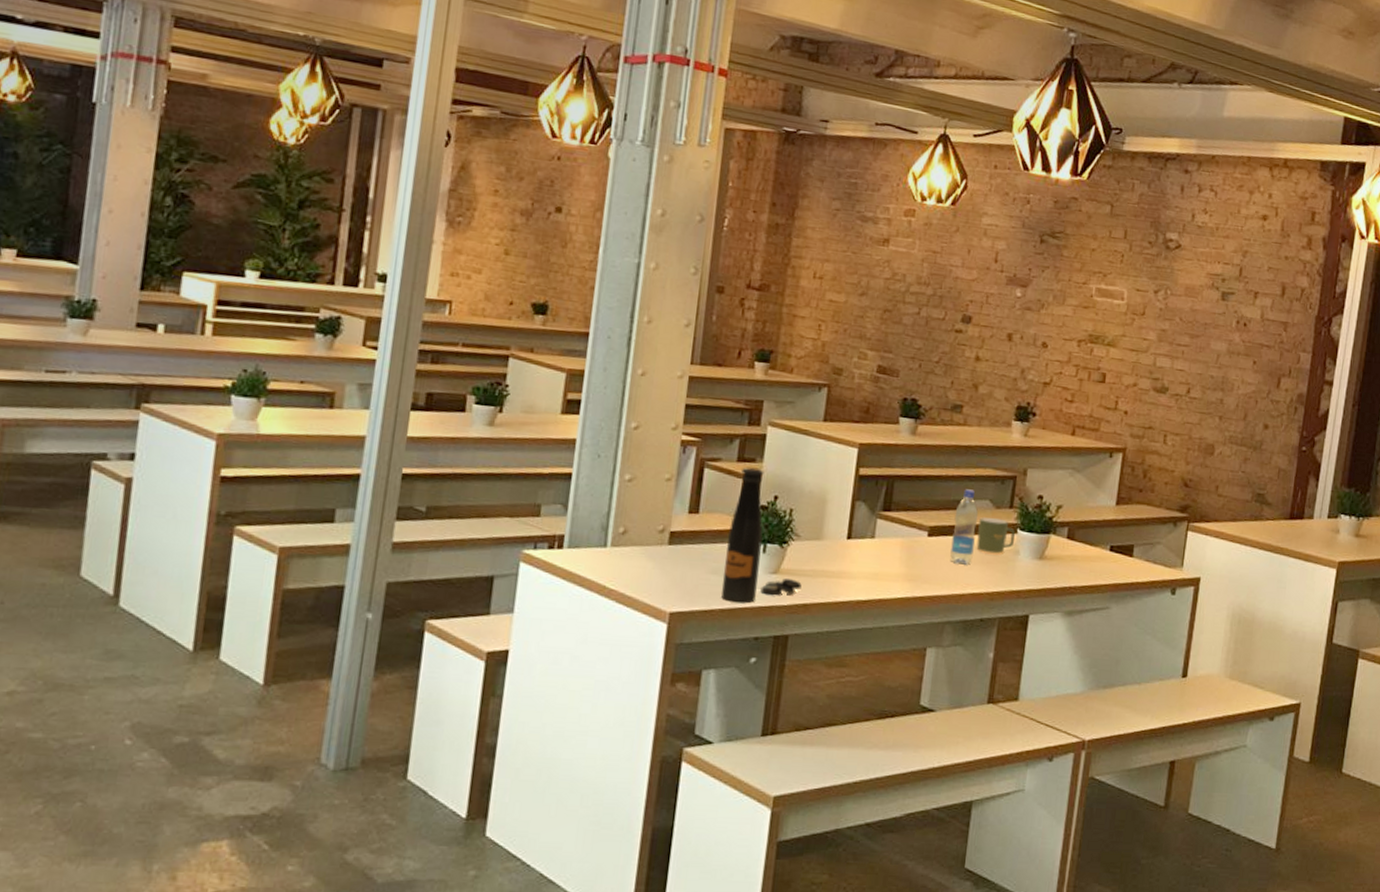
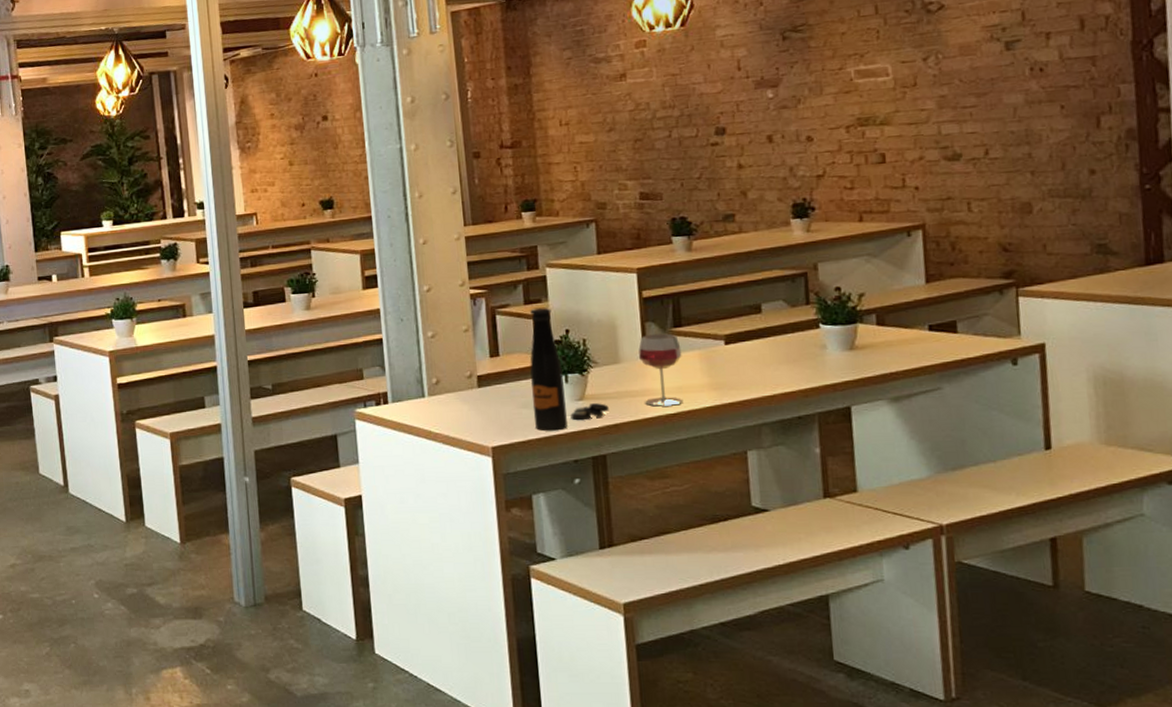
wineglass: none [839,514,886,593] -> present [638,333,684,407]
bottle: present [950,489,979,565] -> none [748,293,777,367]
mug: present [977,517,1015,554] -> none [776,316,818,352]

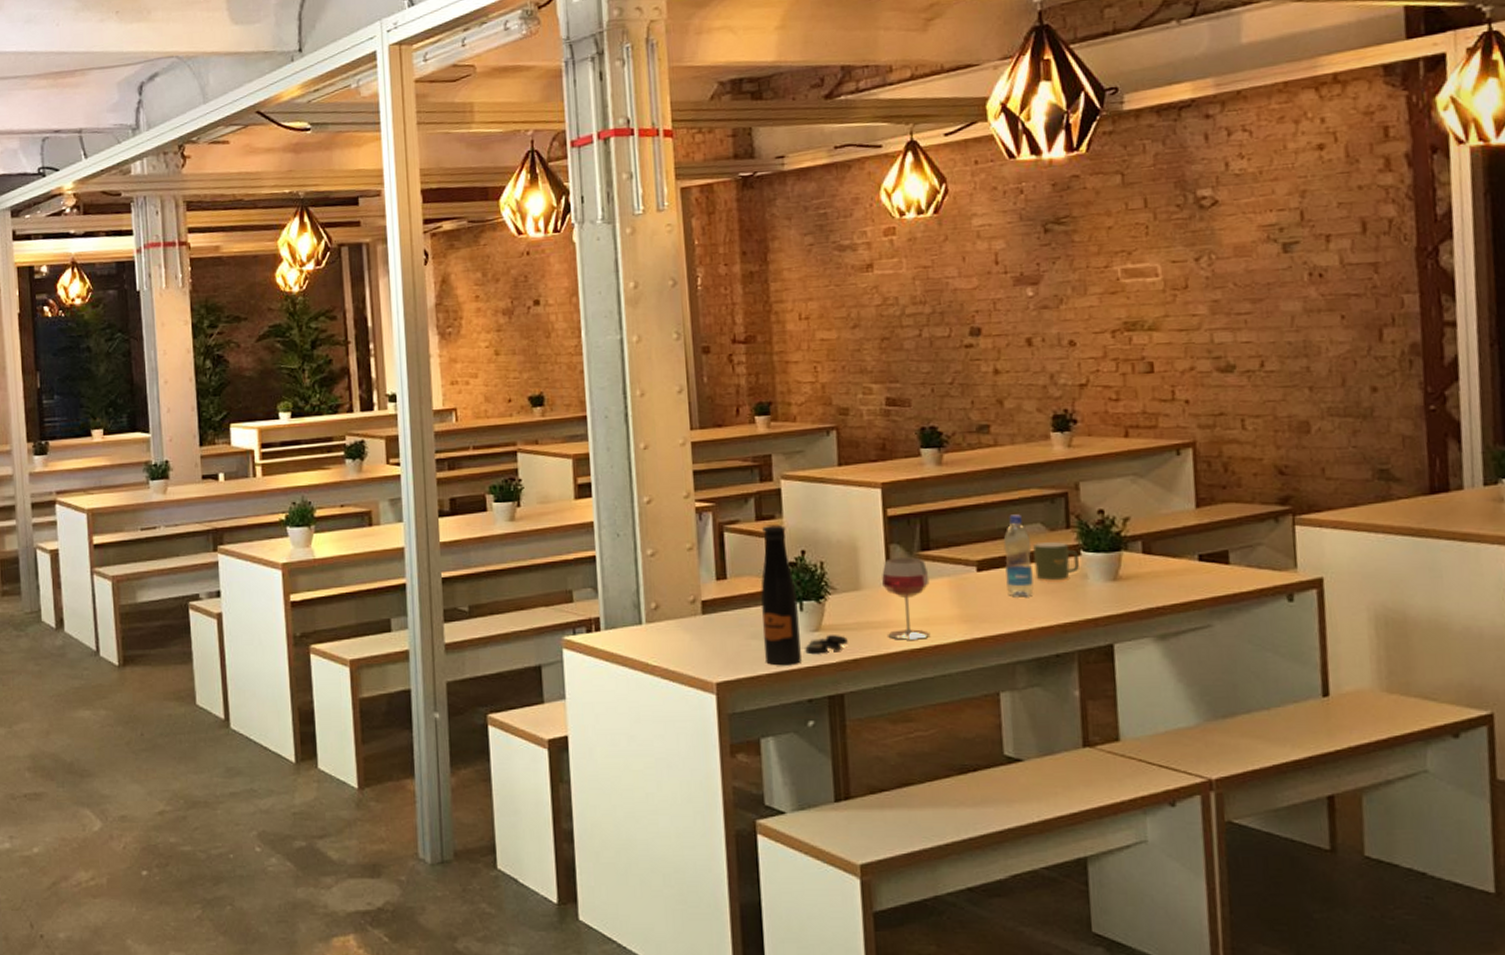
bottle: none [748,293,777,367] -> present [1003,514,1034,598]
mug: none [776,316,818,352] -> present [1033,542,1079,581]

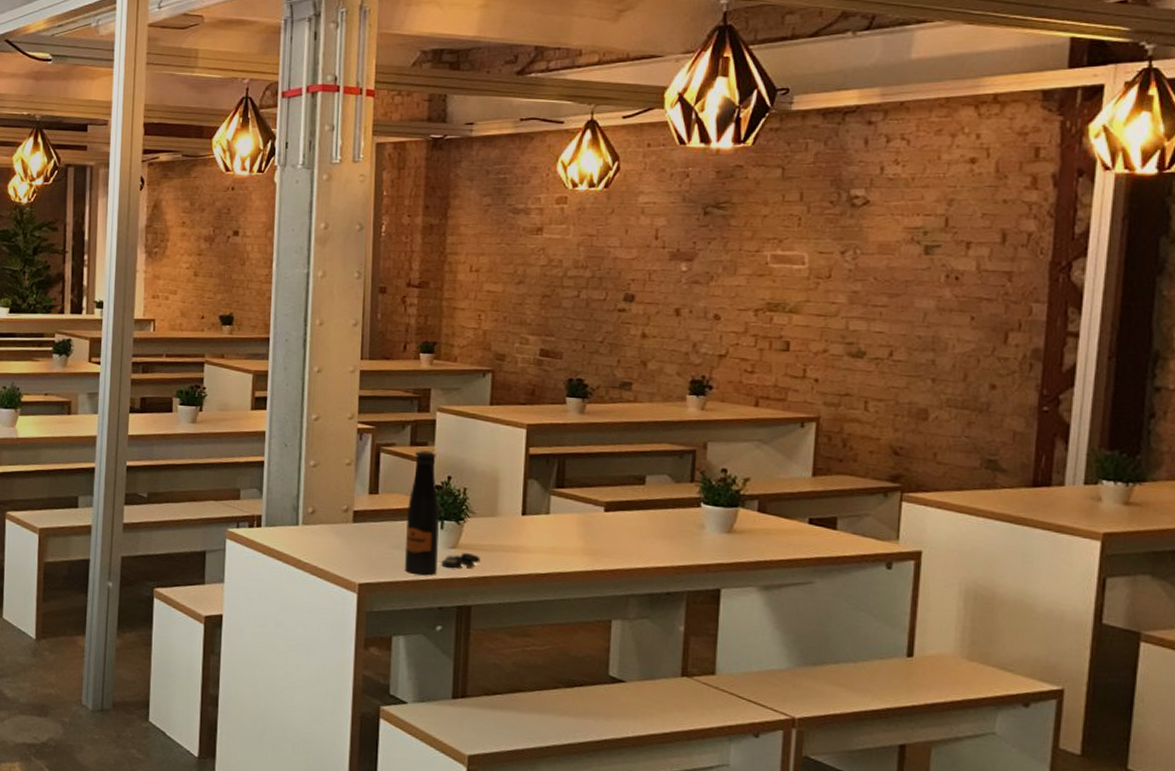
wineglass: present [882,557,931,640] -> none [517,491,561,566]
bottle: present [1003,514,1034,598] -> none [630,464,657,539]
mug: present [1033,542,1079,581] -> none [657,492,698,528]

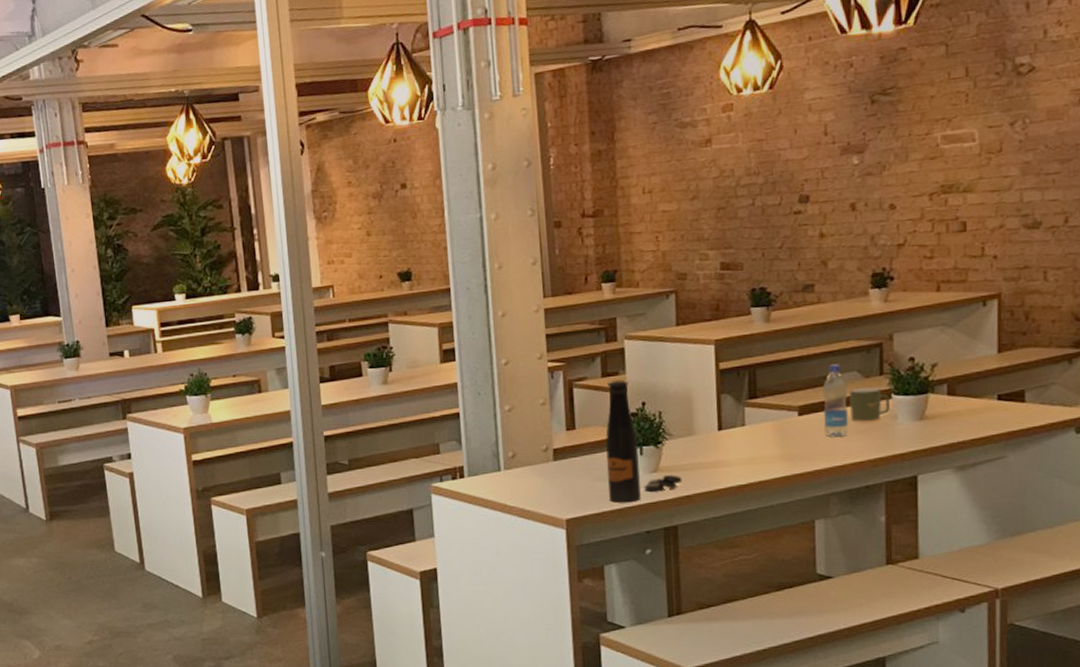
bottle: none [630,464,657,539] -> present [823,364,848,438]
mug: none [657,492,698,528] -> present [849,387,890,423]

